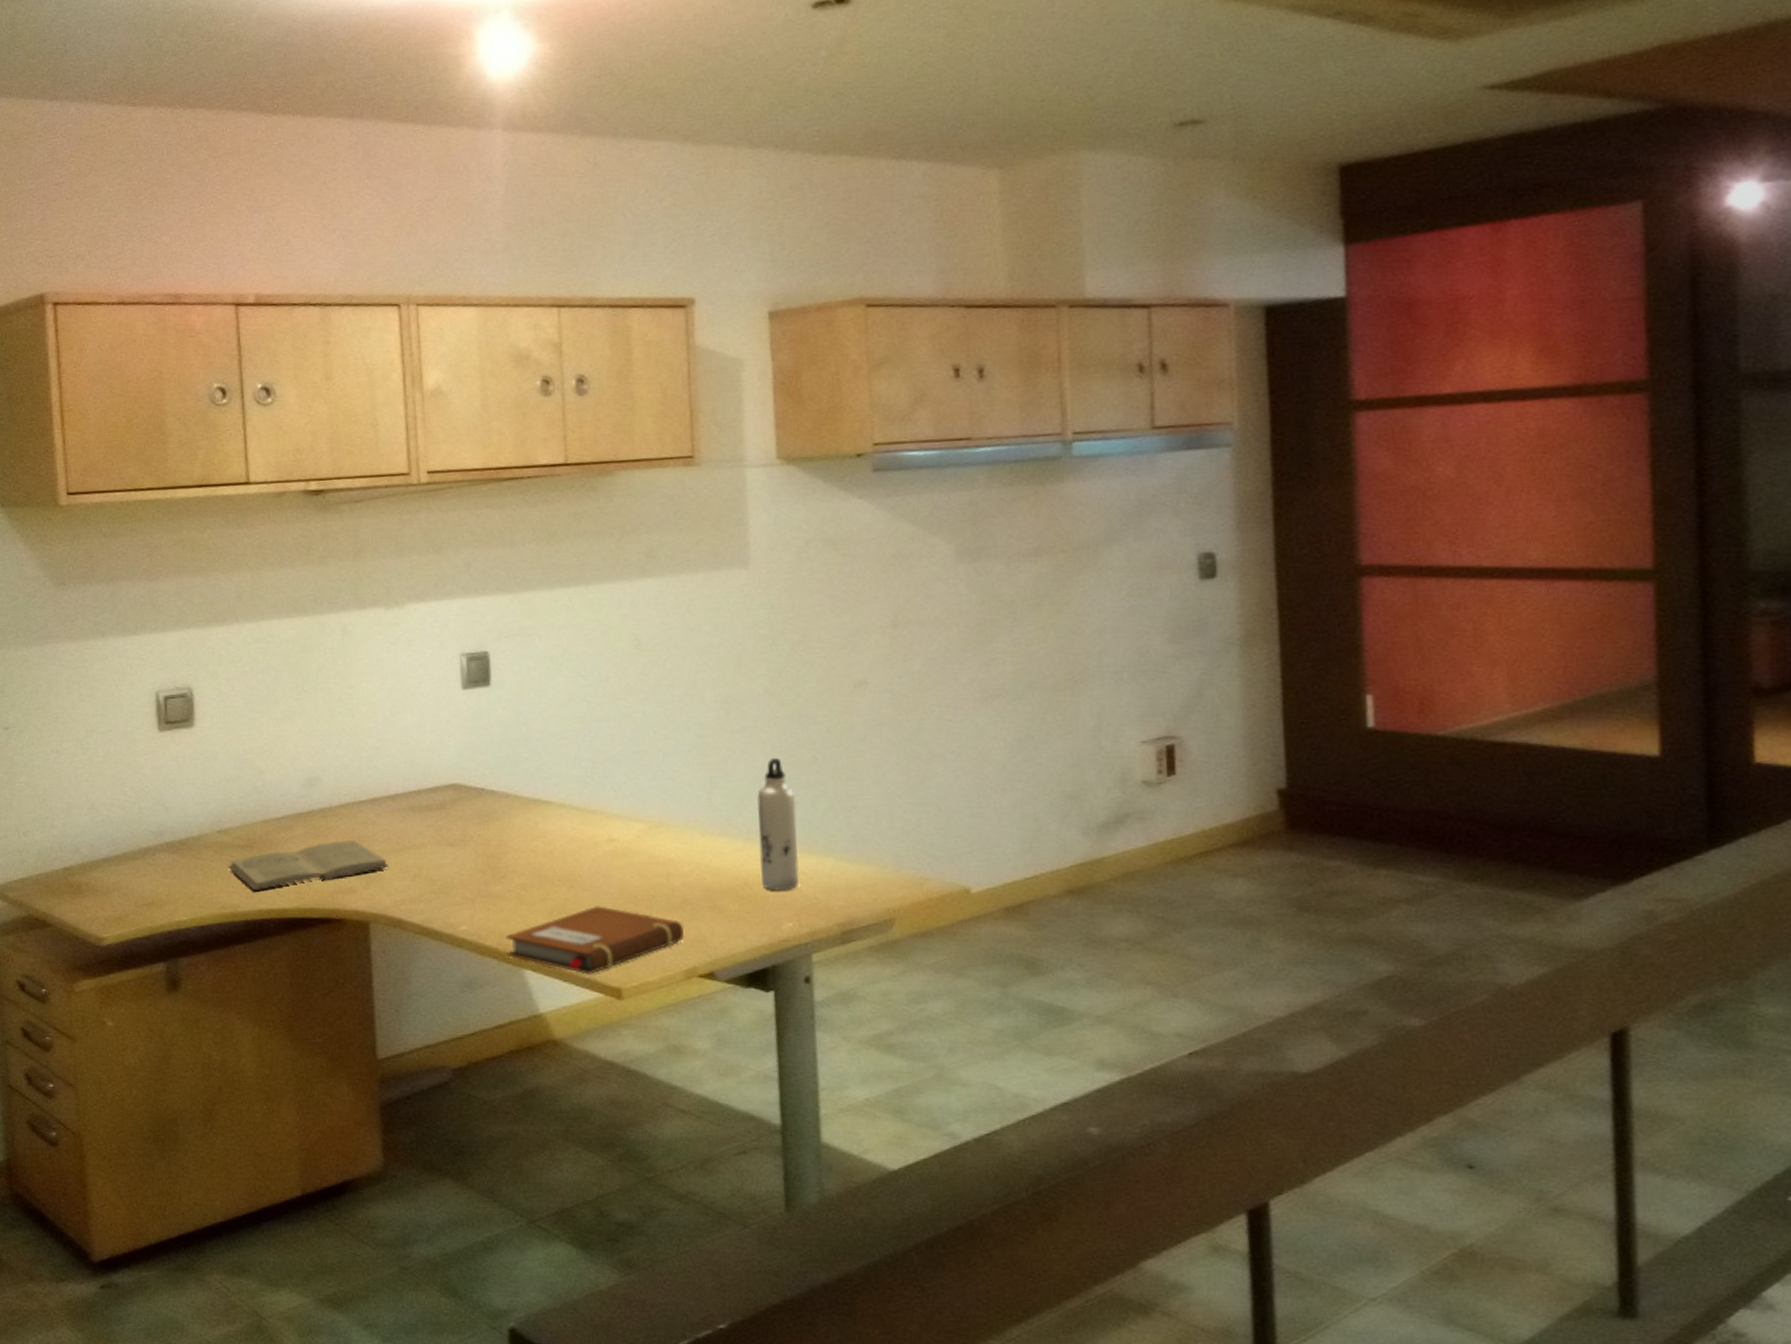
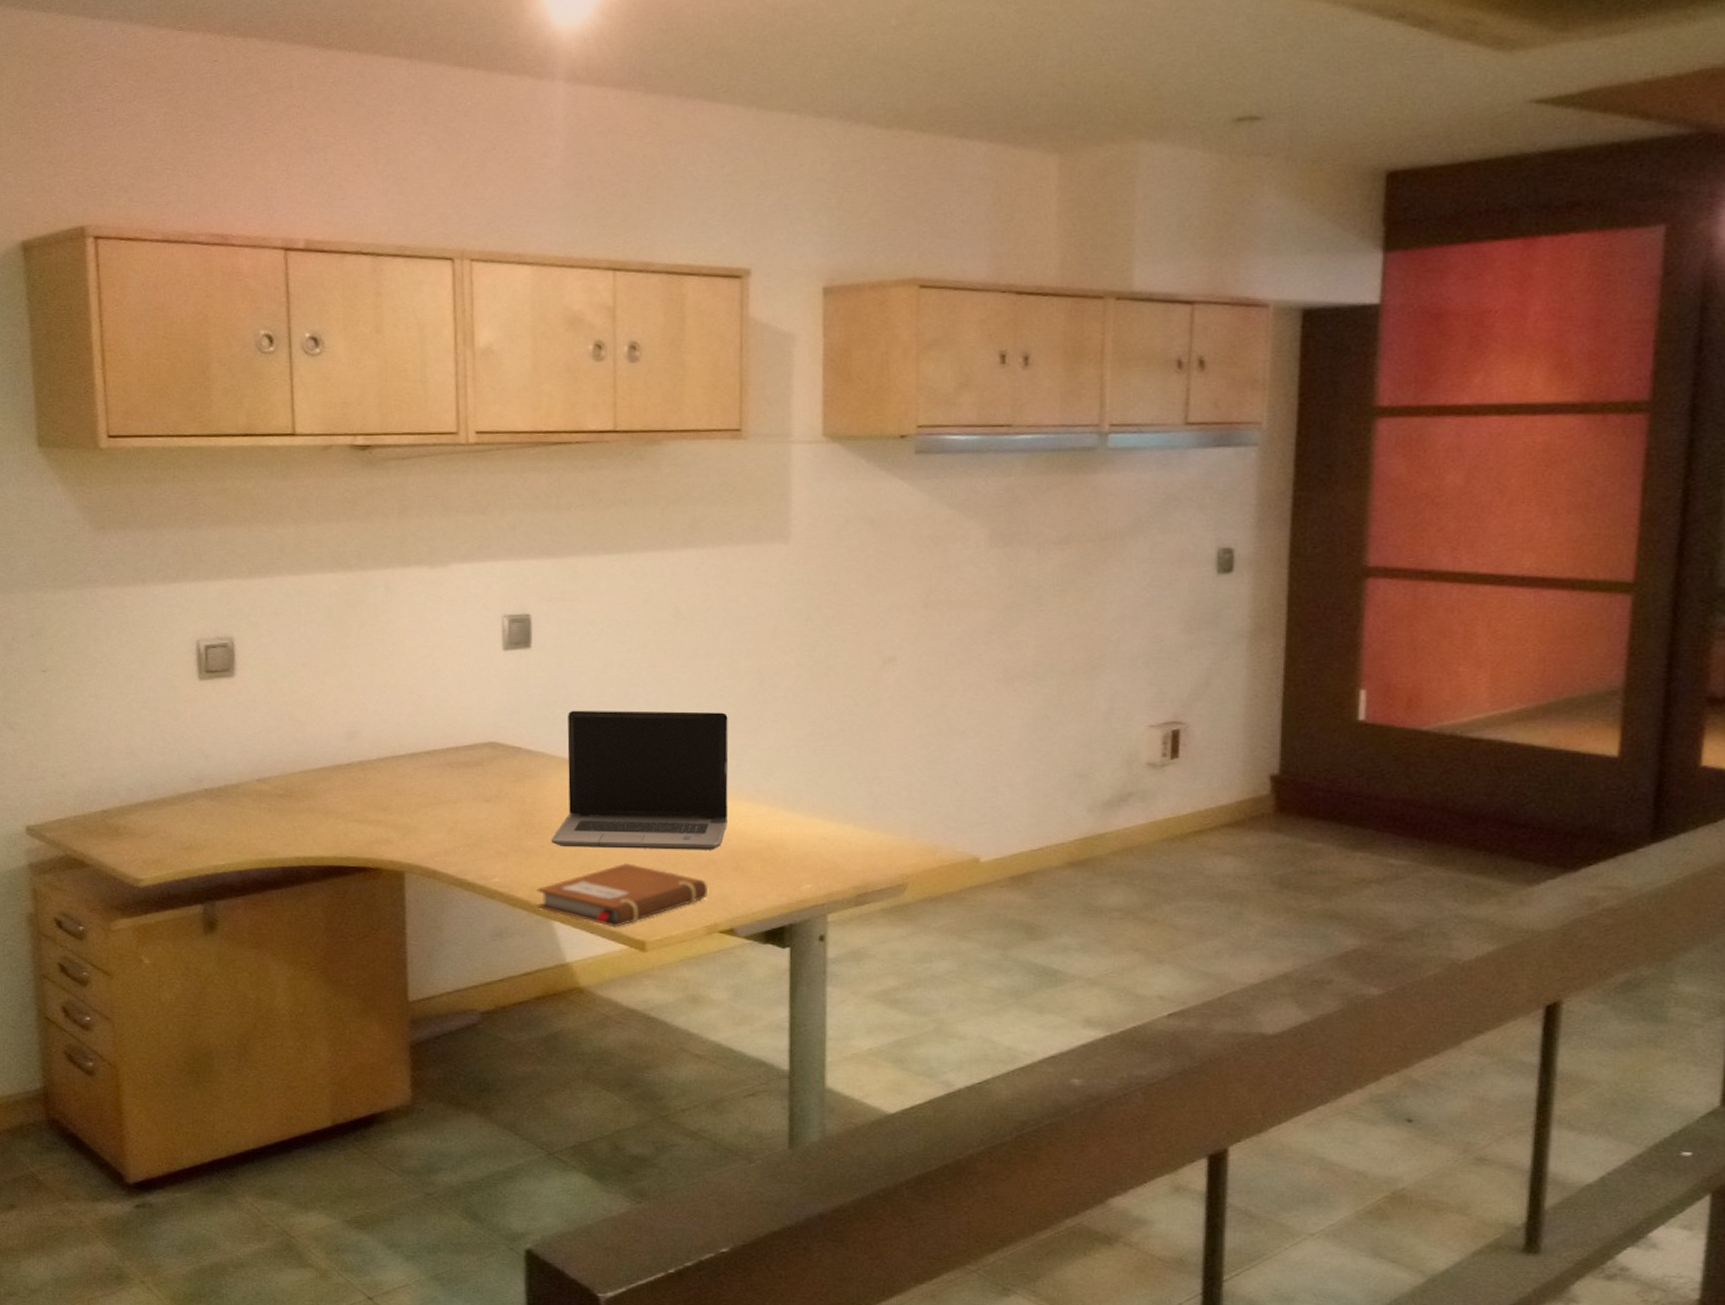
book: present [228,840,389,892] -> none [266,793,425,840]
laptop computer: none [518,744,701,891] -> present [550,710,729,850]
water bottle: present [757,757,799,891] -> none [783,728,822,854]

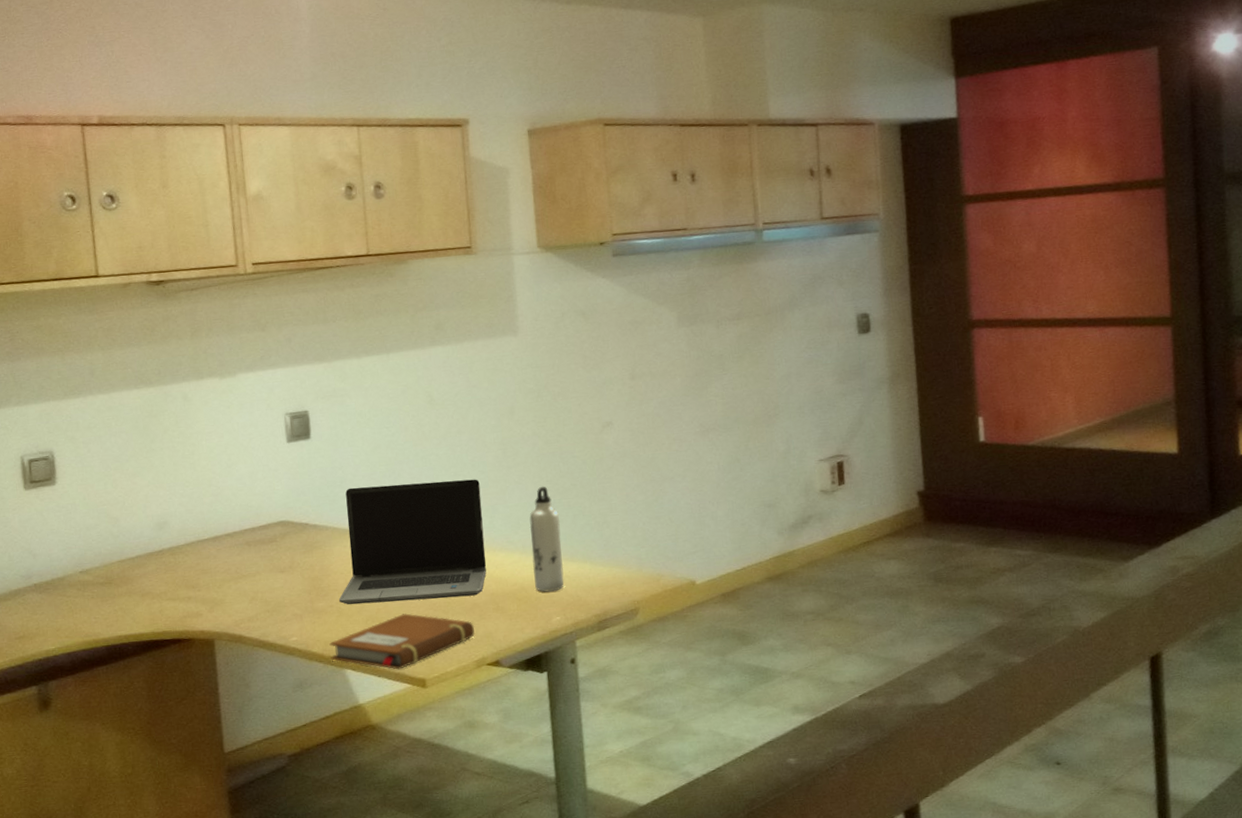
water bottle: none [783,728,822,854] -> present [529,486,564,592]

